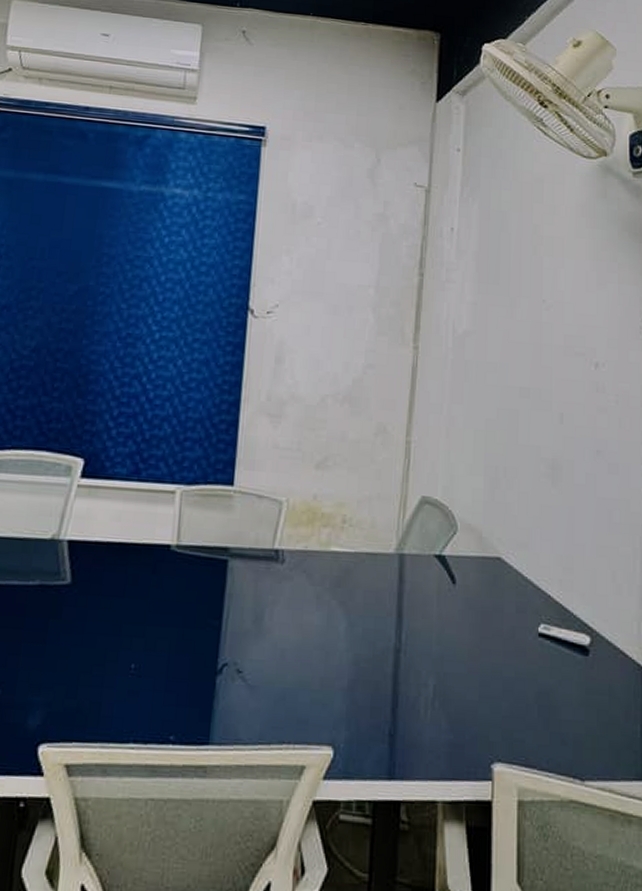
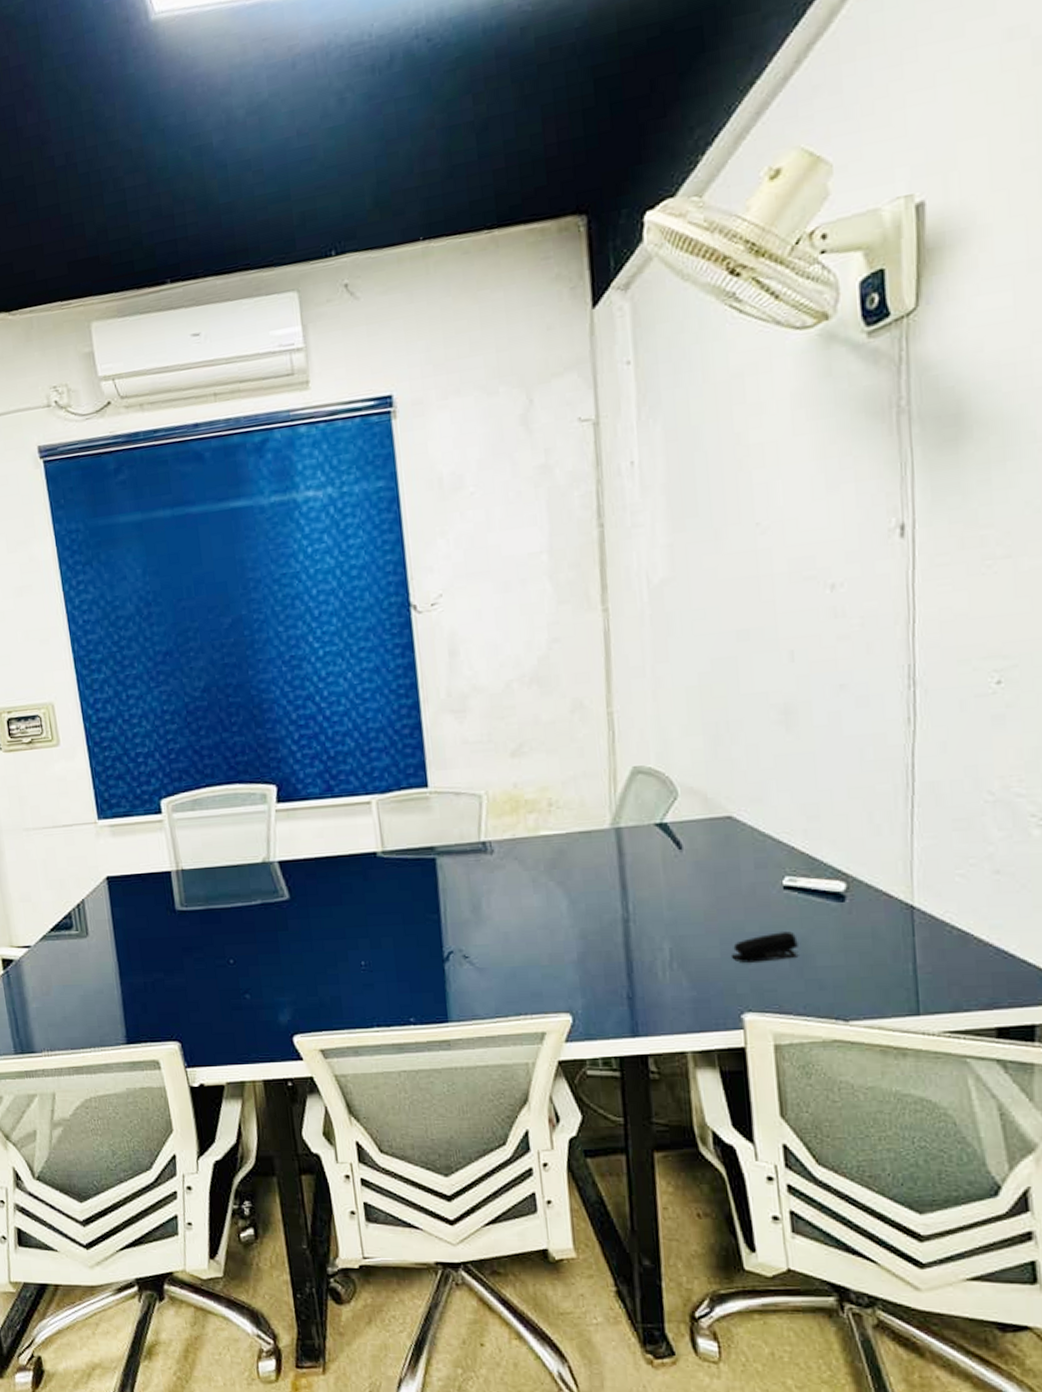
stapler: none [489,679,547,709] -> present [732,931,799,963]

